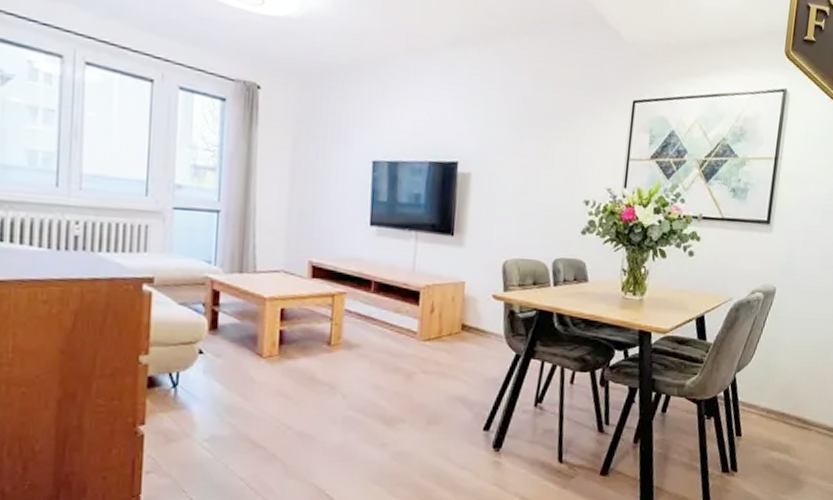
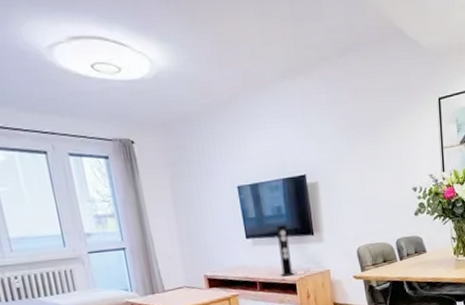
speaker: none [404,216,440,281] -> present [276,225,310,277]

